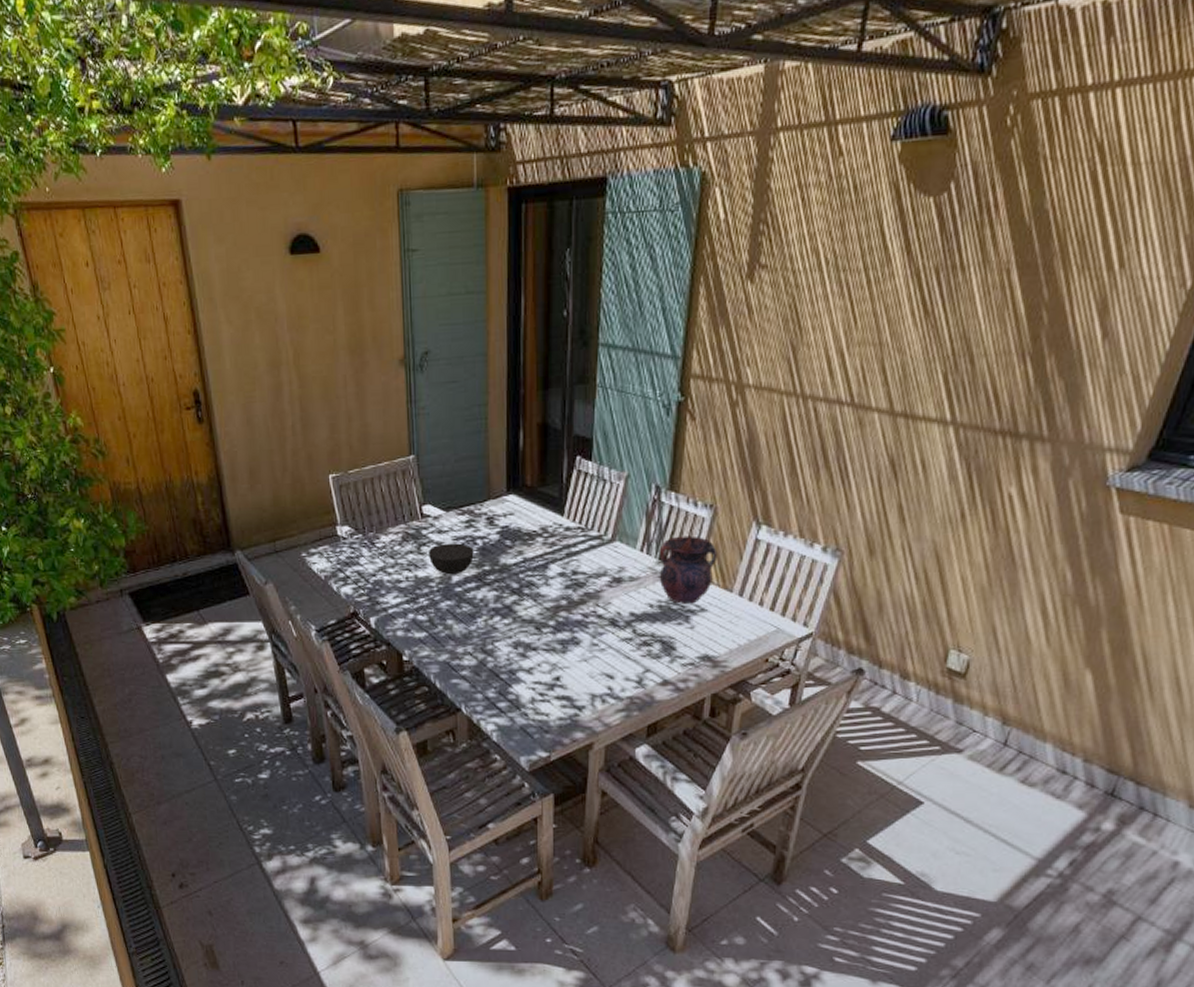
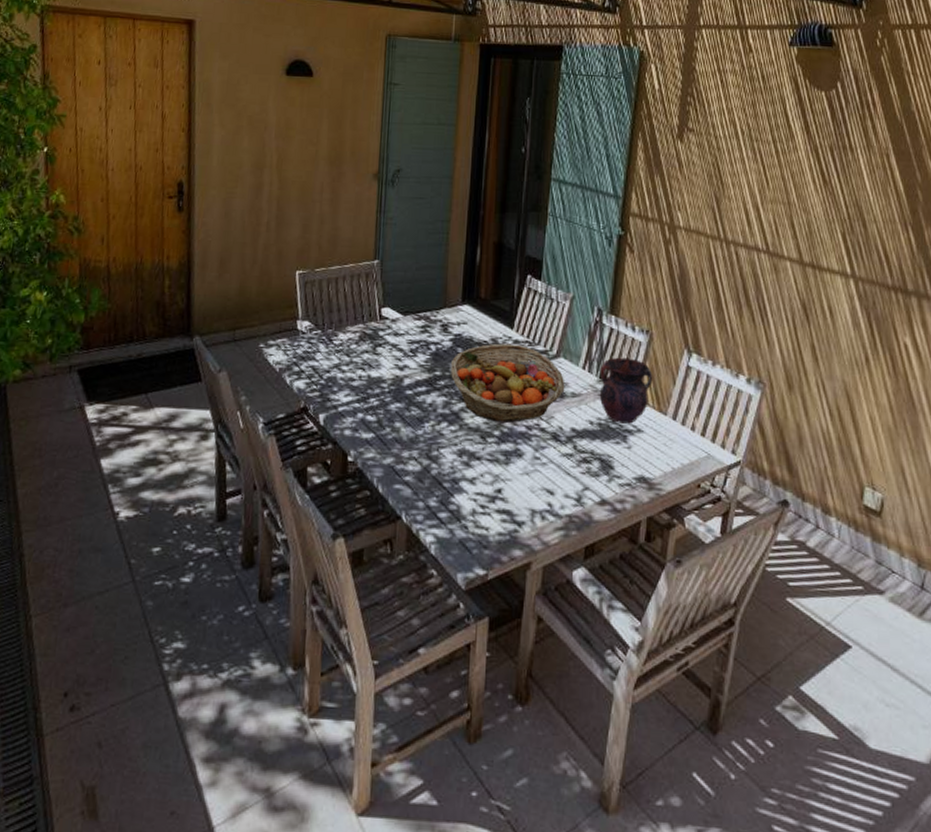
bowl: present [428,543,474,575] -> none [382,346,427,378]
fruit basket: none [500,531,622,612] -> present [451,343,565,423]

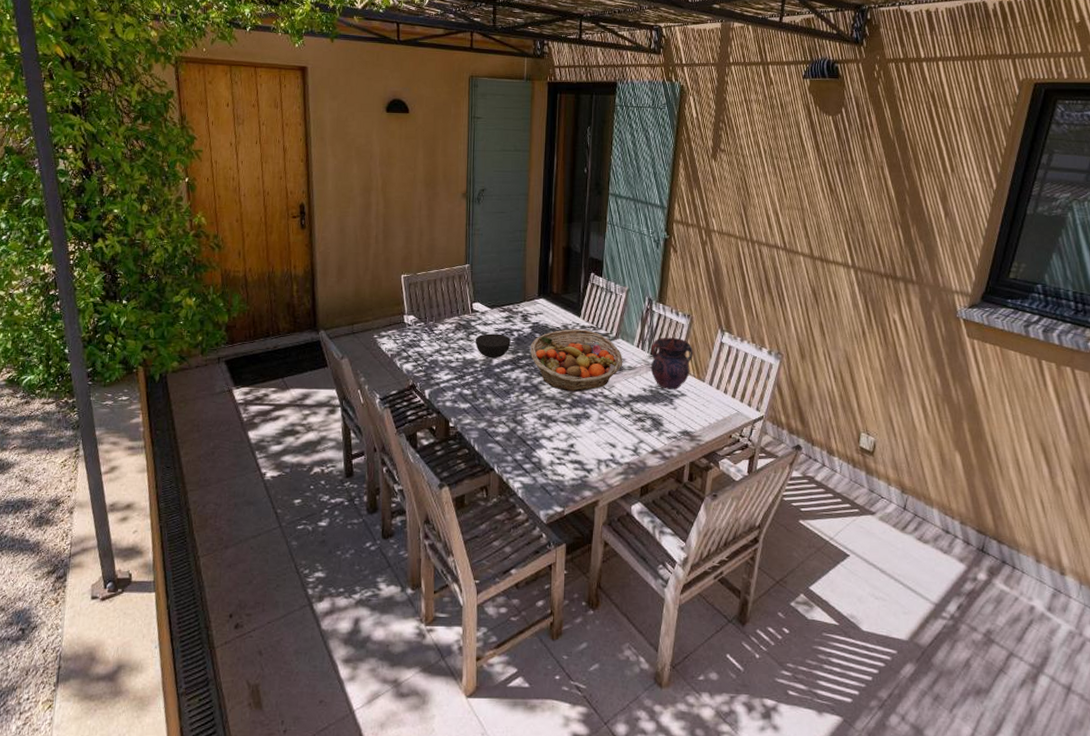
bowl: none [382,346,427,378] -> present [475,333,511,359]

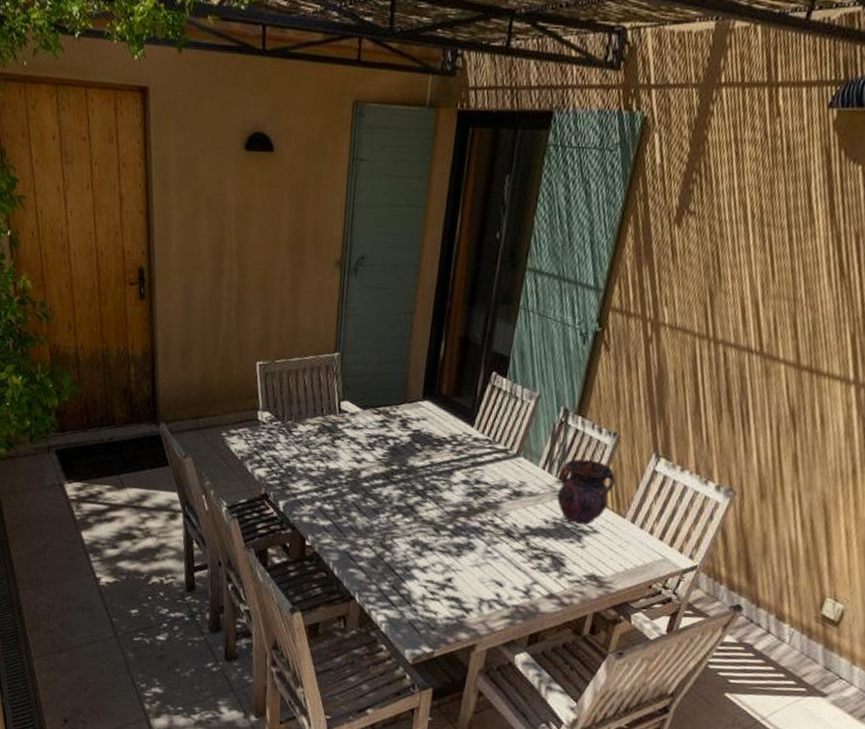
bowl: present [475,333,511,359] -> none [341,439,385,471]
fruit basket: present [531,329,623,392] -> none [408,440,523,518]

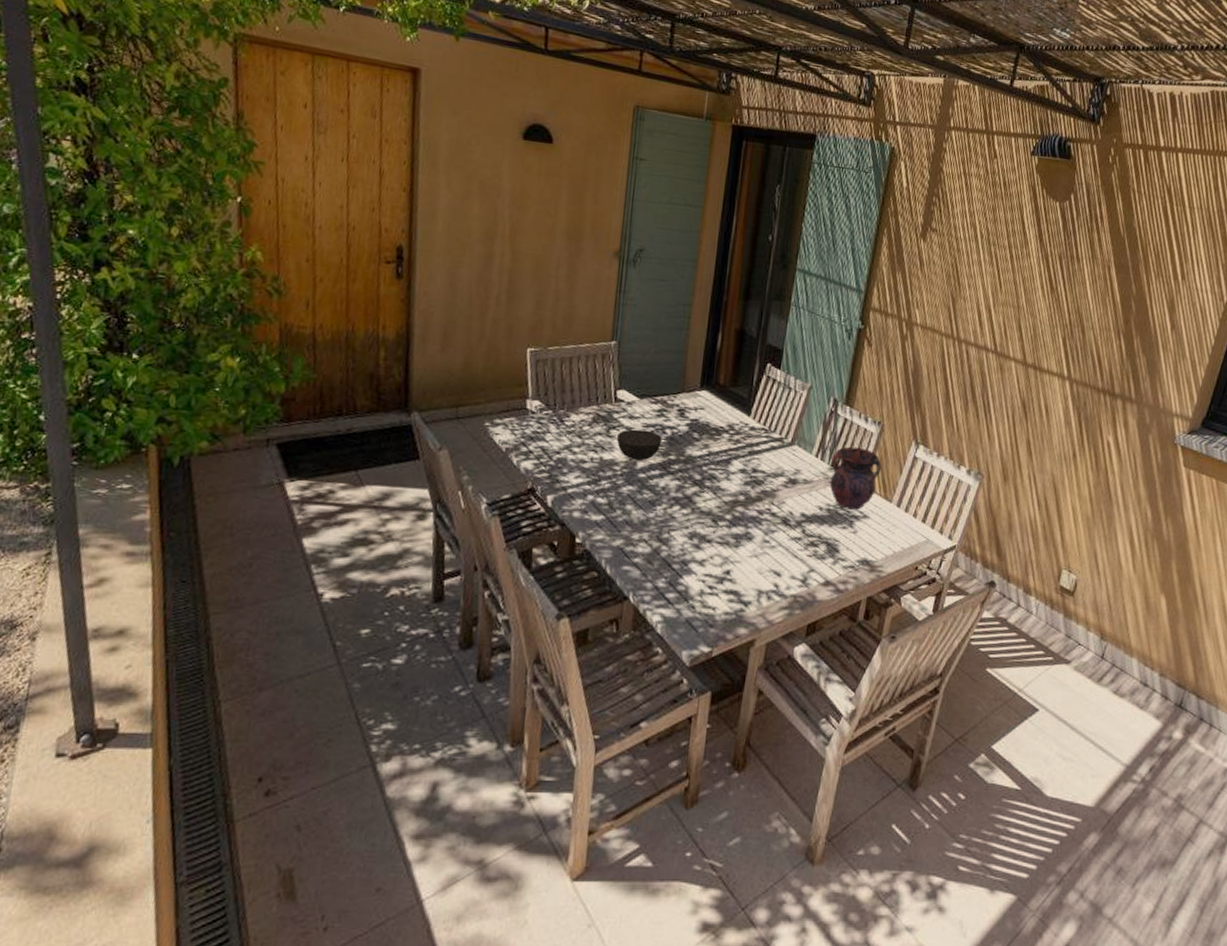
bowl: none [341,439,385,471] -> present [616,429,662,461]

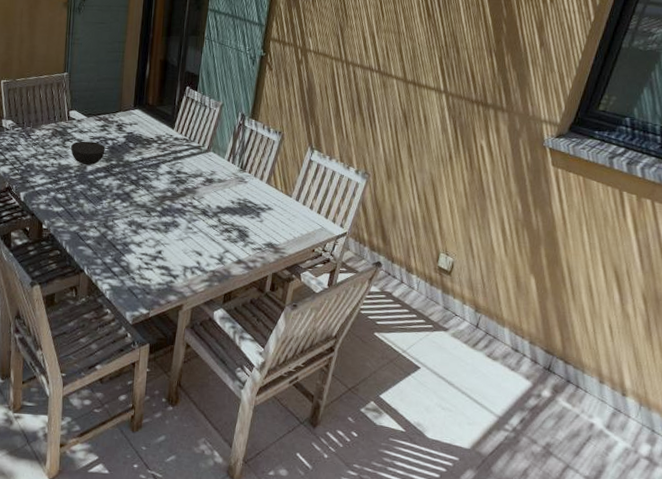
vase: present [829,446,882,511] -> none [239,152,283,204]

